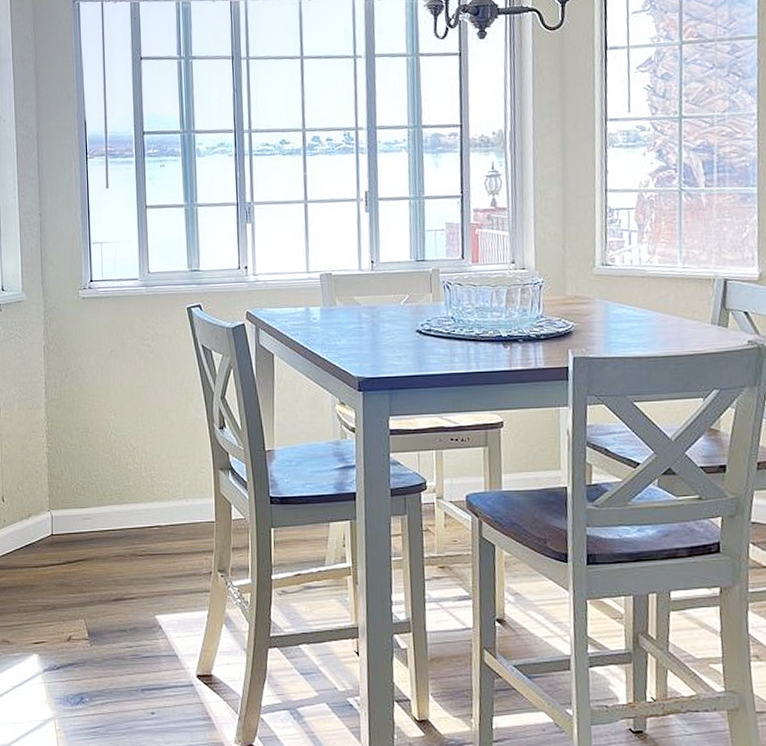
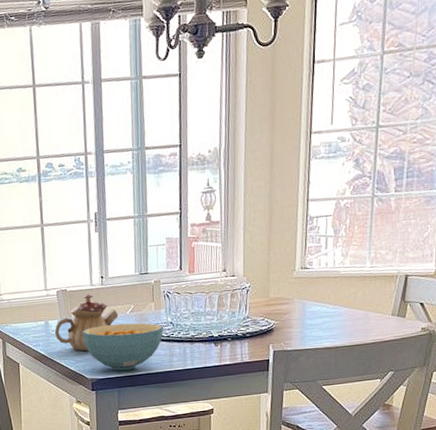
teapot: none [316,279,391,345] -> present [54,293,119,351]
cereal bowl: none [348,315,444,370] -> present [82,323,164,371]

